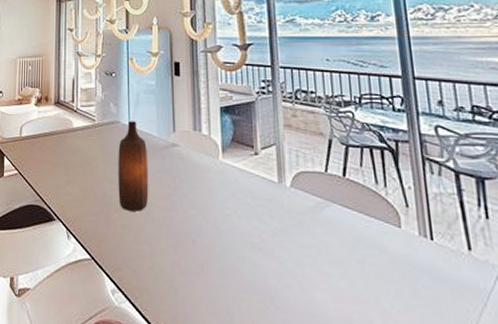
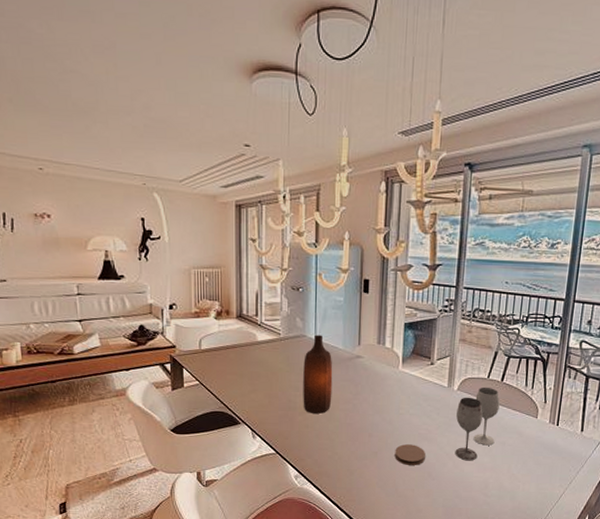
coaster: none [224,256,263,287] -> present [394,444,426,465]
wineglass: none [293,183,350,285] -> present [455,387,500,461]

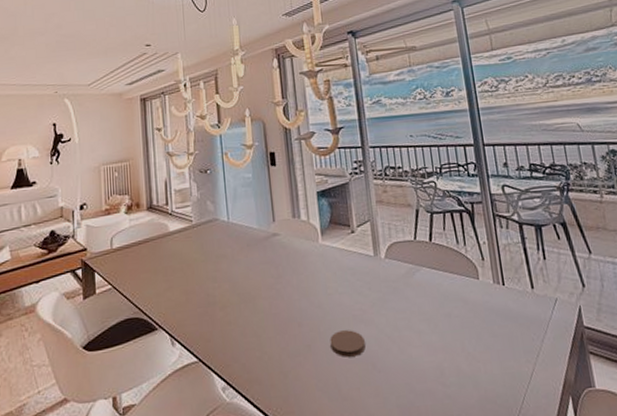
bottle: present [303,335,333,414] -> none [218,216,253,307]
wineglass: present [455,387,500,461] -> none [389,250,439,343]

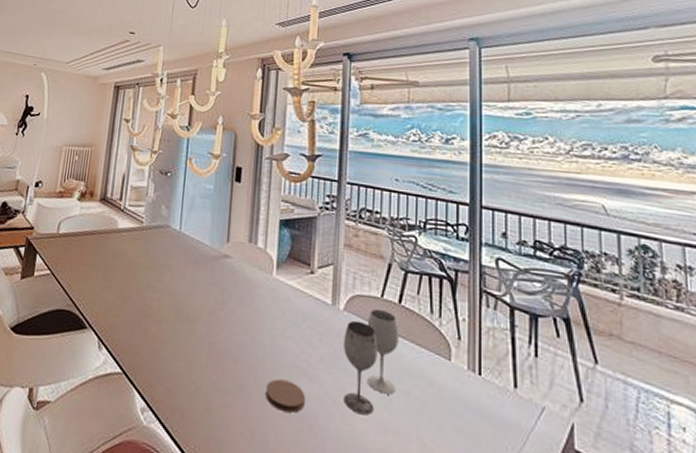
wineglass: none [389,250,439,343] -> present [343,308,399,416]

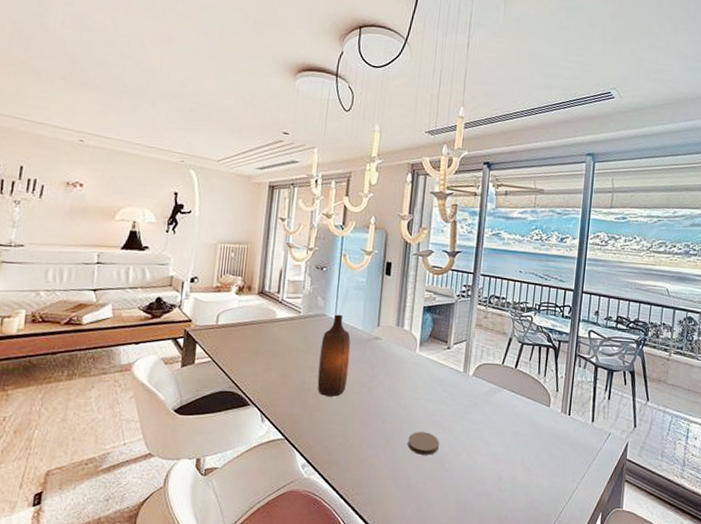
bottle: none [159,226,197,325] -> present [317,314,351,397]
wineglass: present [343,308,399,416] -> none [469,373,514,452]

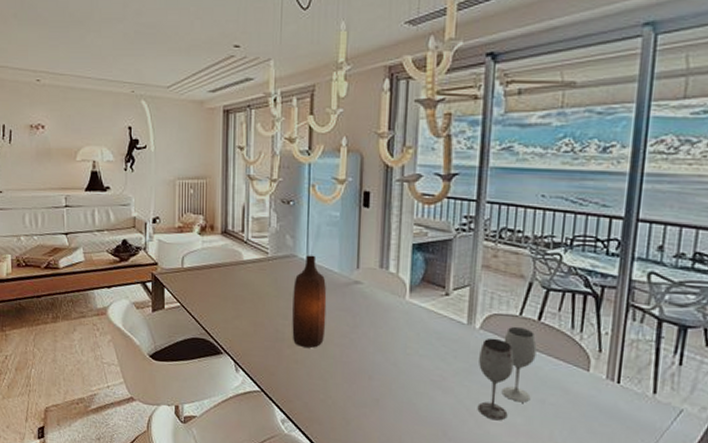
coaster: present [407,432,439,455] -> none [400,392,439,420]
wineglass: none [469,373,514,452] -> present [477,326,537,421]

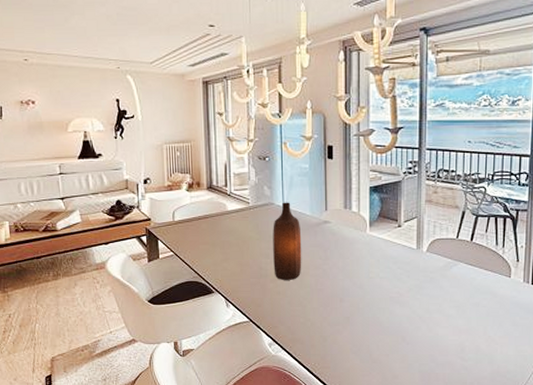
wineglass: present [477,326,537,421] -> none [427,247,471,324]

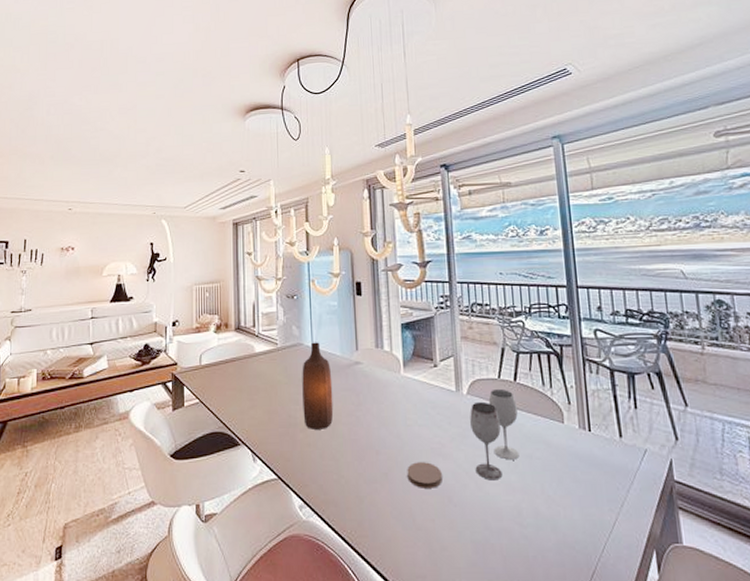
coaster: none [367,309,398,330] -> present [407,462,442,488]
wineglass: none [427,247,471,324] -> present [470,388,520,481]

